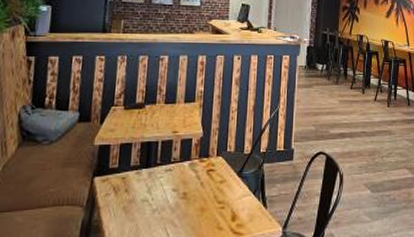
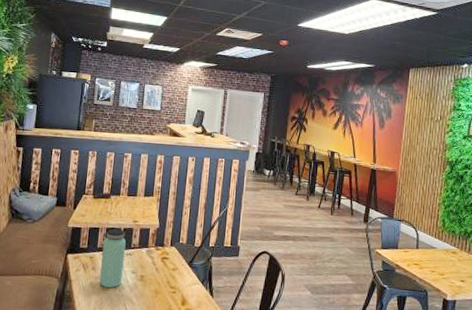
bottle: none [134,141,165,212] -> present [99,228,126,288]

